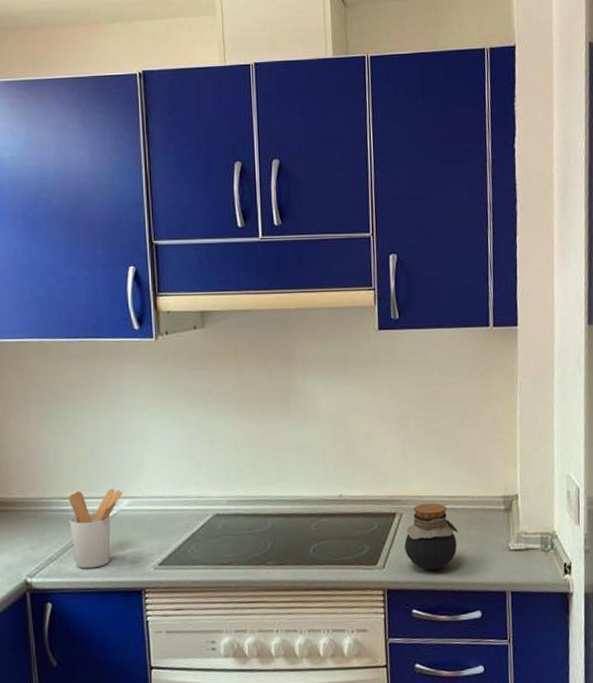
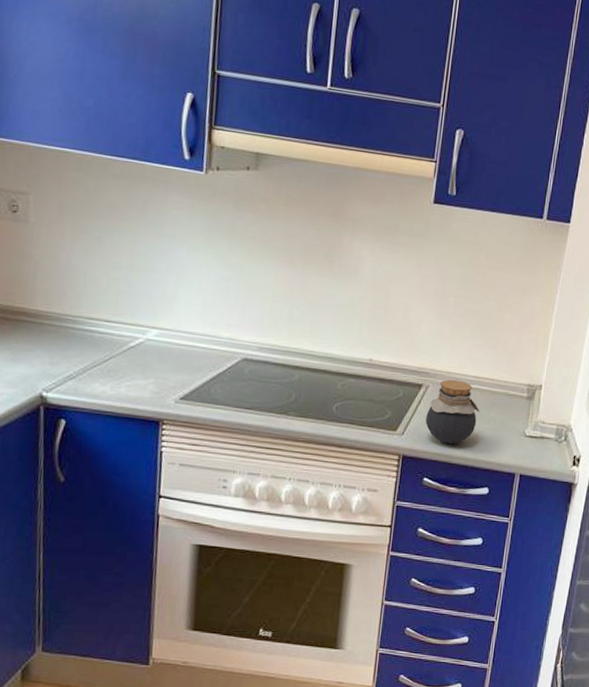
utensil holder: present [69,488,123,569] -> none [93,314,153,393]

